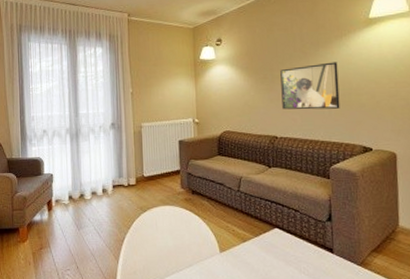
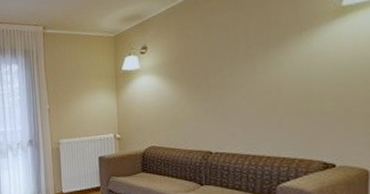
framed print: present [280,62,340,110] -> none [218,63,294,122]

